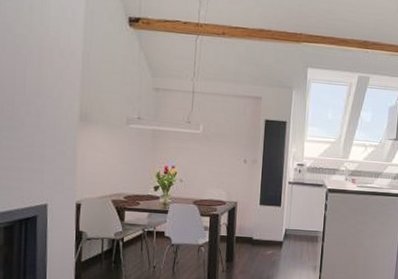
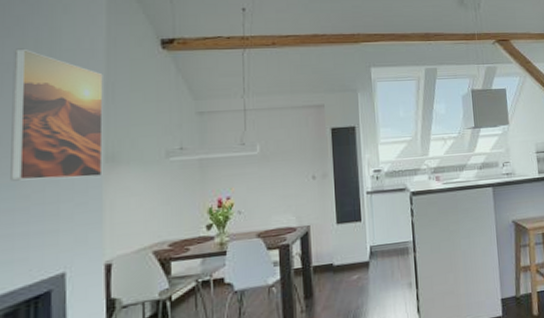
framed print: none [10,11,81,132] -> present [10,48,103,181]

